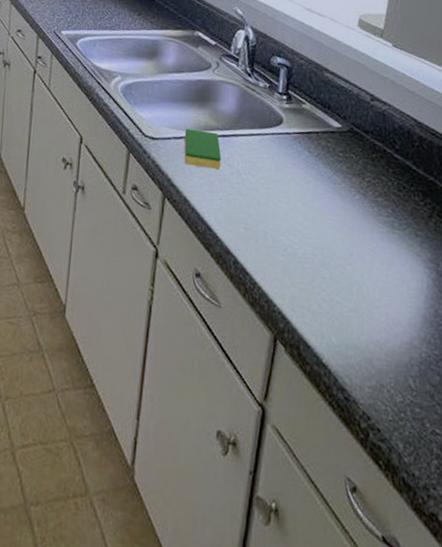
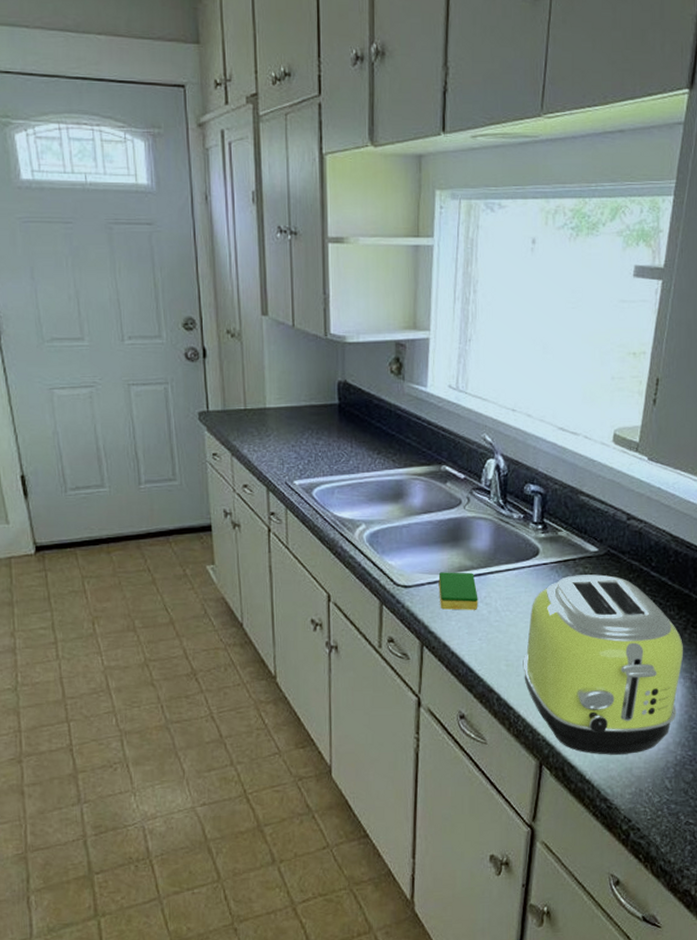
toaster: none [261,148,429,343] -> present [523,574,684,755]

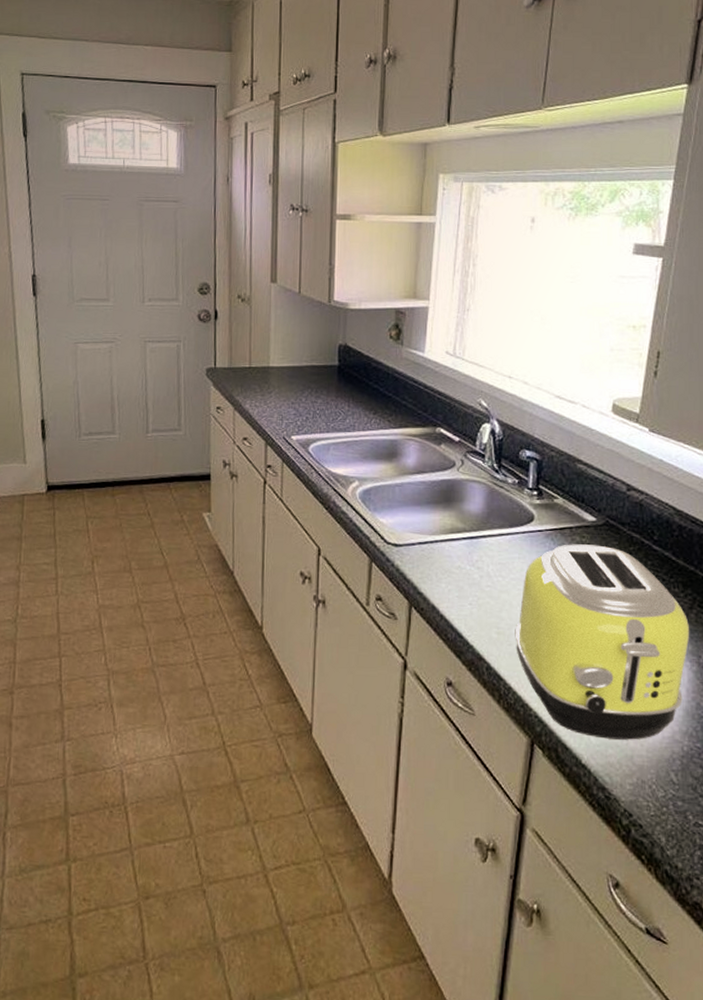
dish sponge: present [438,572,478,610] -> none [429,533,470,573]

